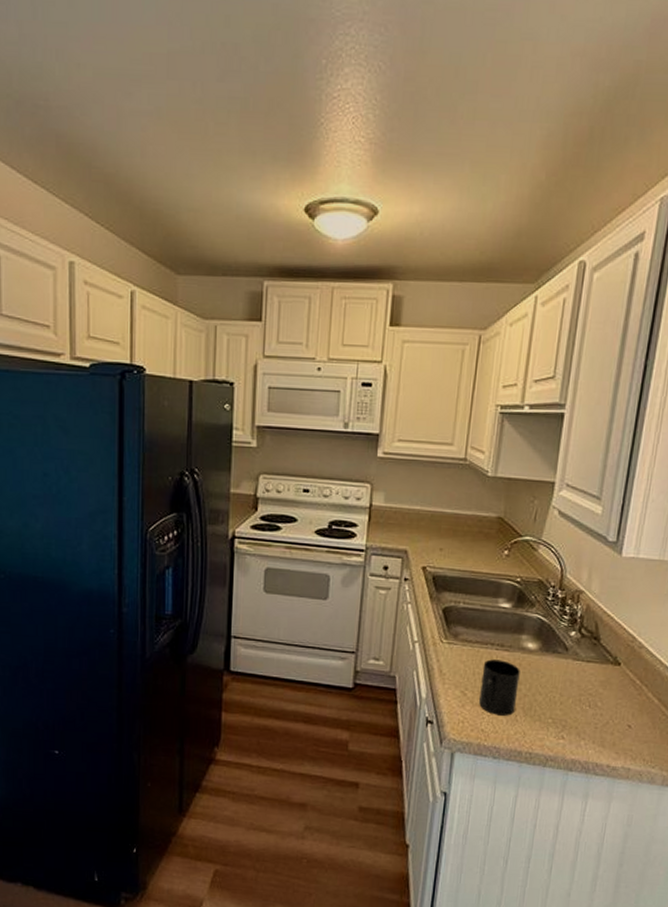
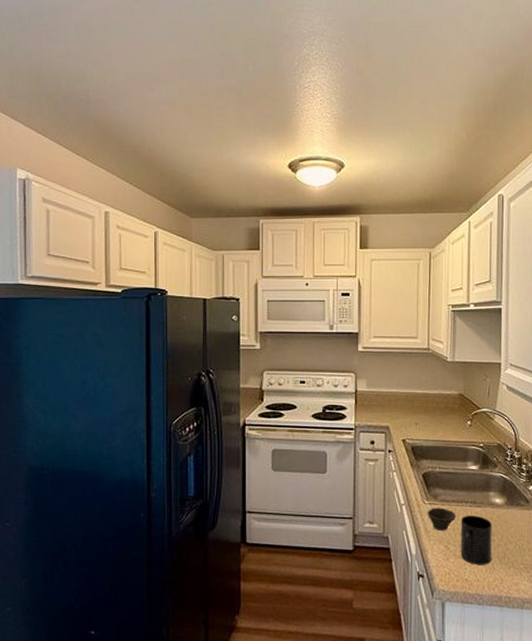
cup: none [444,648,478,675] -> present [428,507,456,531]

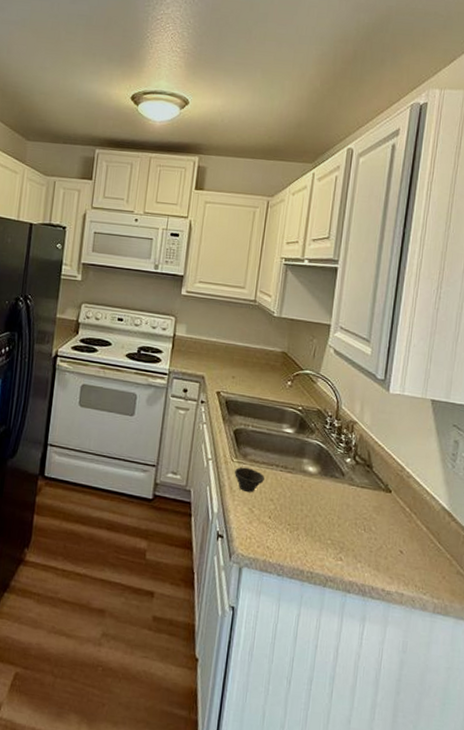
mug: present [460,515,492,565] -> none [265,480,302,535]

